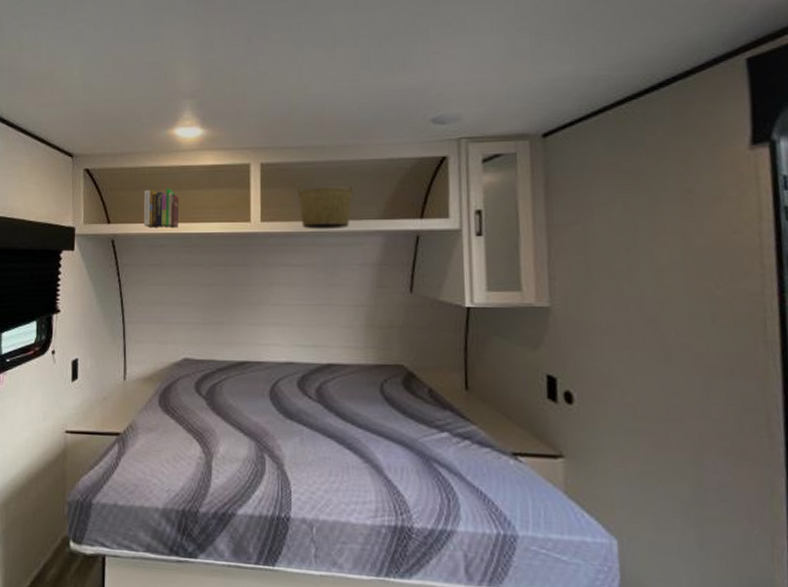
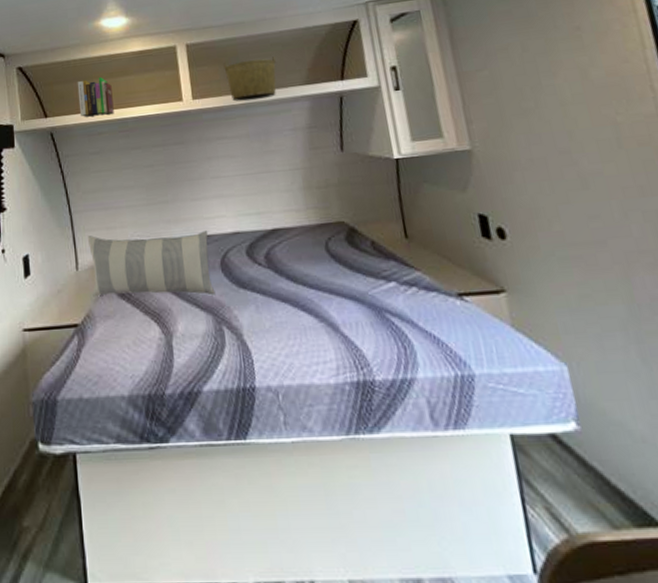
pillow: none [138,348,261,422] -> present [88,231,216,297]

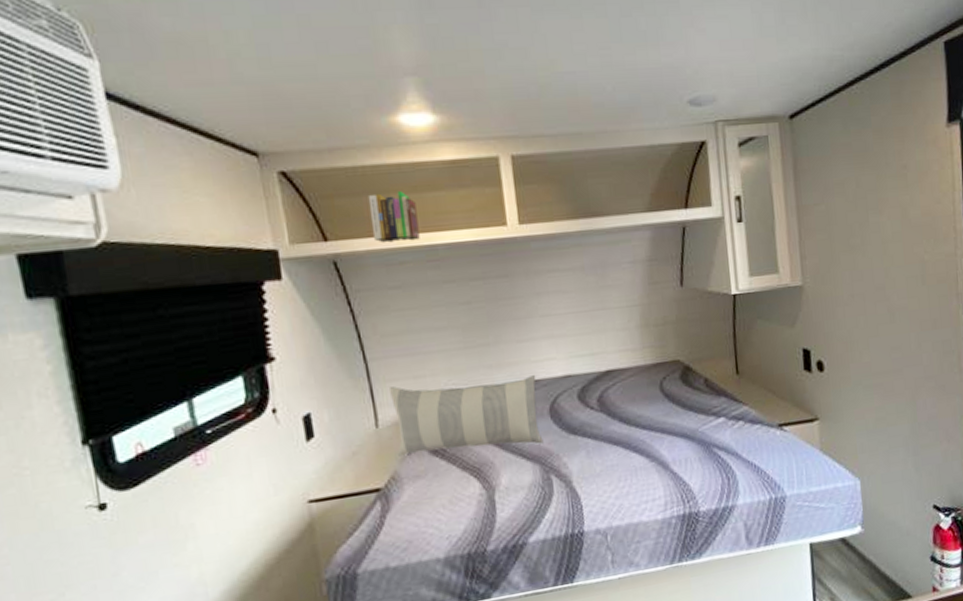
basket: present [223,56,277,102] -> none [556,177,616,229]

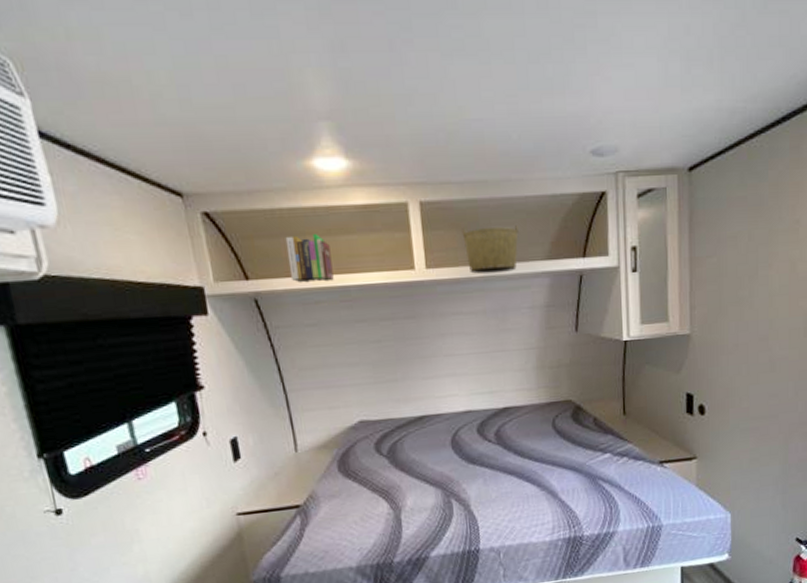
pillow: present [390,375,544,457] -> none [307,410,445,478]
basket: none [556,177,616,229] -> present [462,225,519,274]

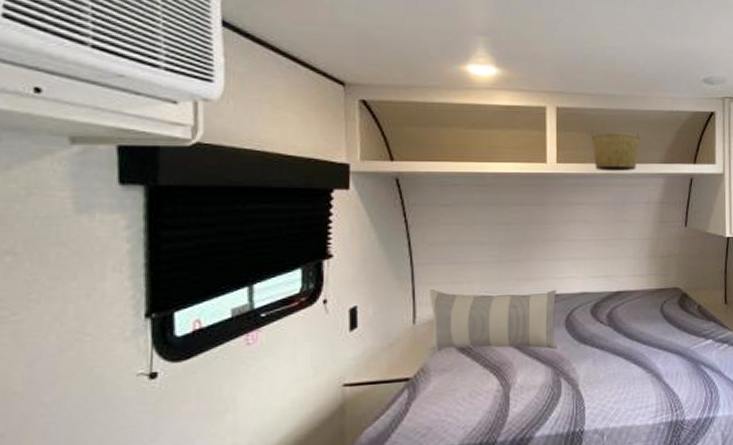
books: present [285,234,334,283] -> none [432,126,473,168]
pillow: none [307,410,445,478] -> present [429,289,557,351]

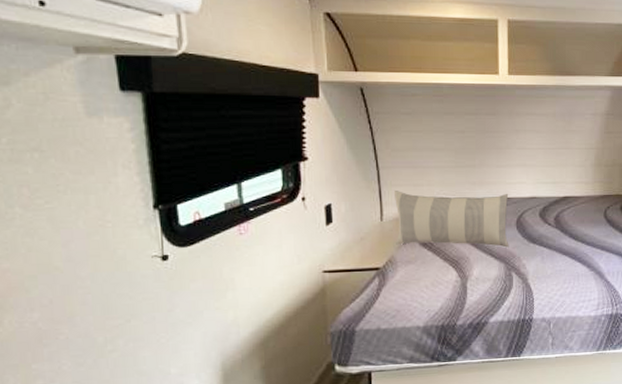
basket: present [591,132,640,172] -> none [541,44,588,84]

